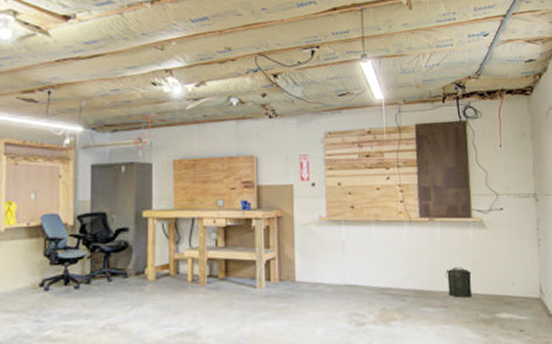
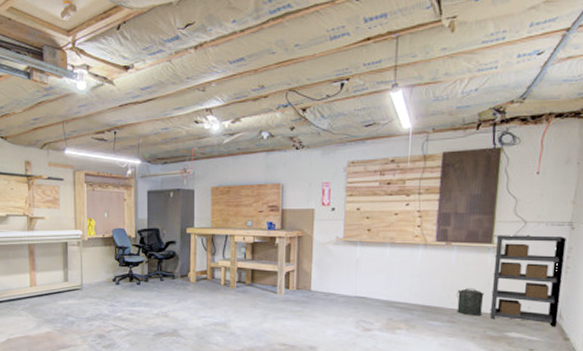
shelving unit: none [474,208,540,304] -> present [489,235,566,327]

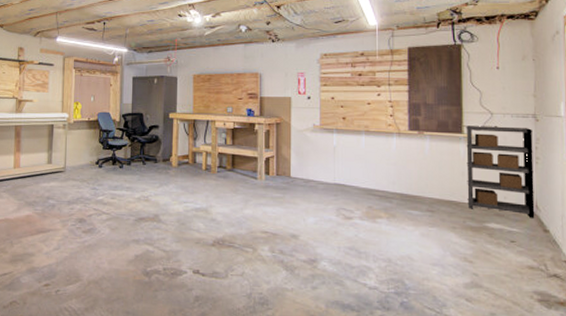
canister: present [455,288,485,316] -> none [432,177,460,206]

